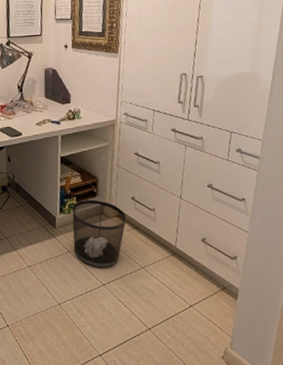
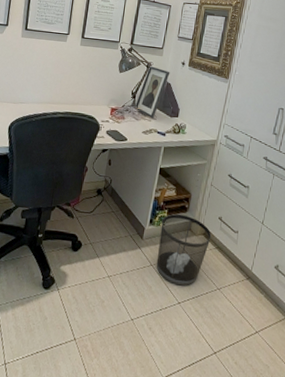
picture frame: none [23,55,54,109] -> present [134,66,170,119]

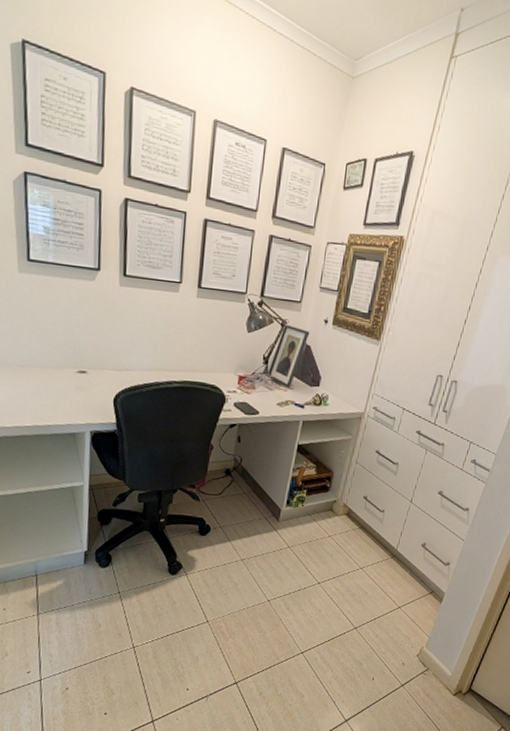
waste bin: present [156,214,211,286] -> none [294,493,355,567]

